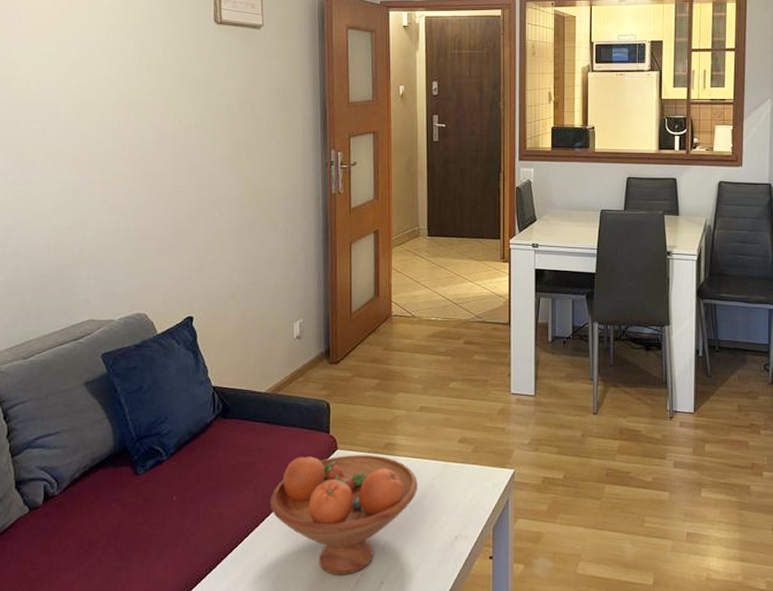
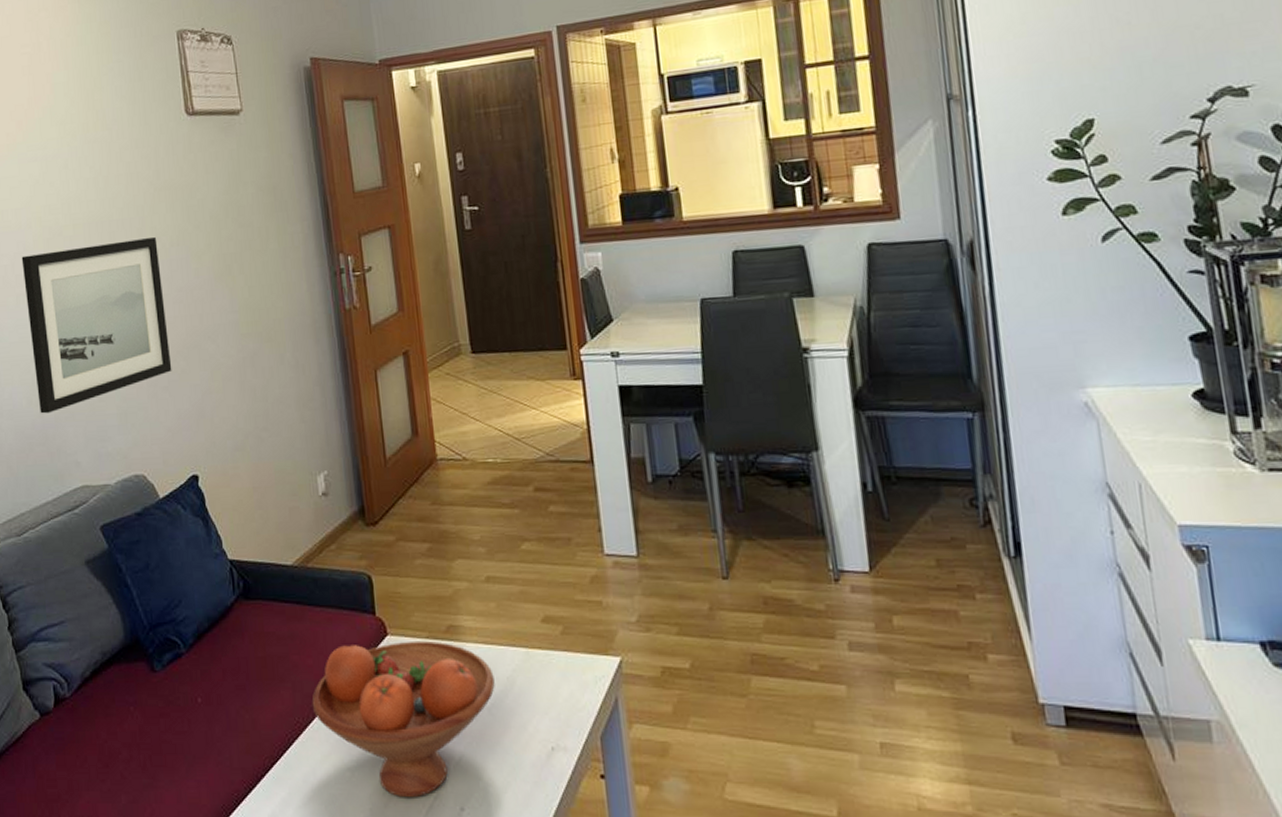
wall art: none [52,120,180,258] -> present [21,237,172,414]

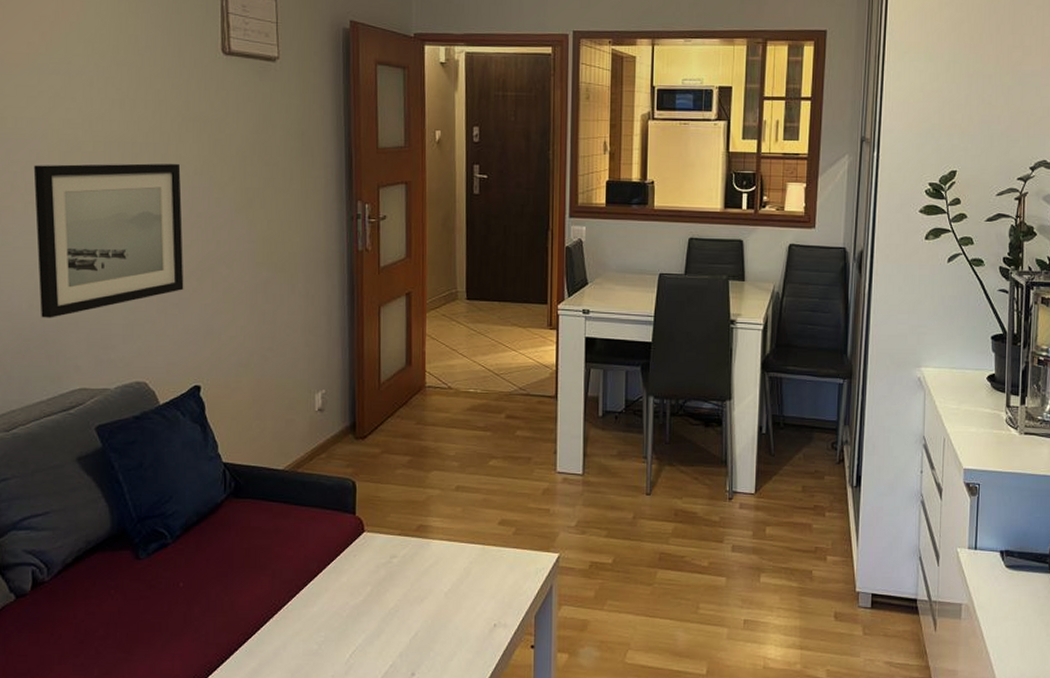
fruit bowl: present [312,640,495,798] -> none [289,537,453,666]

